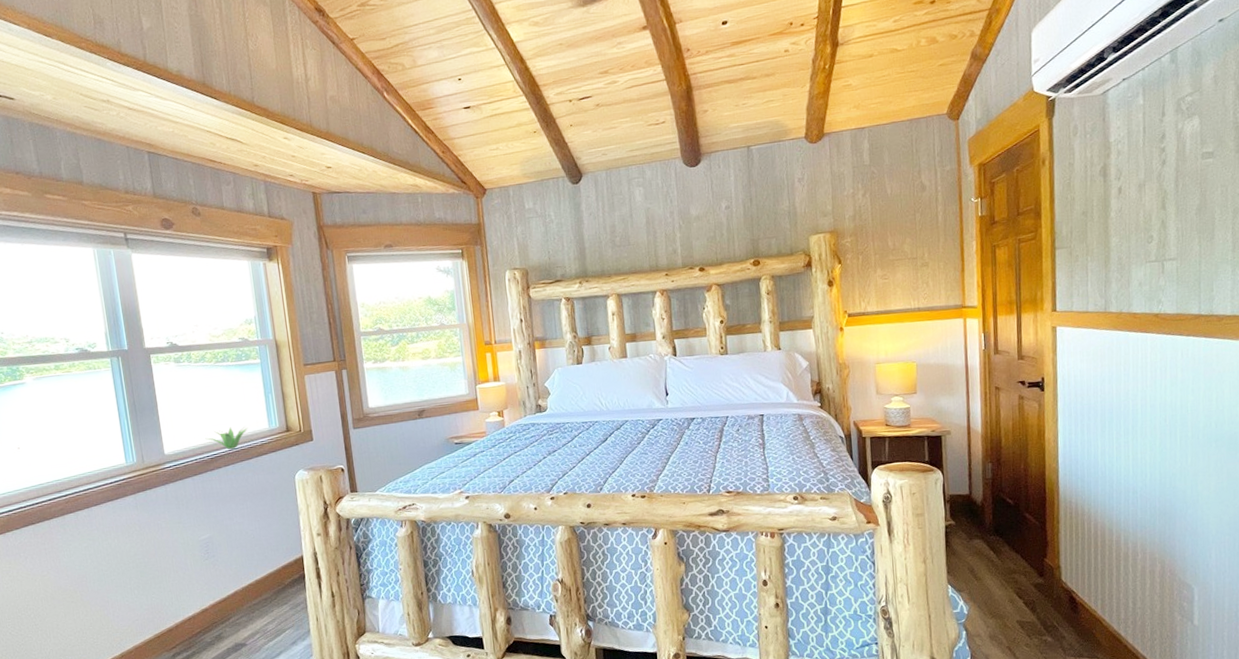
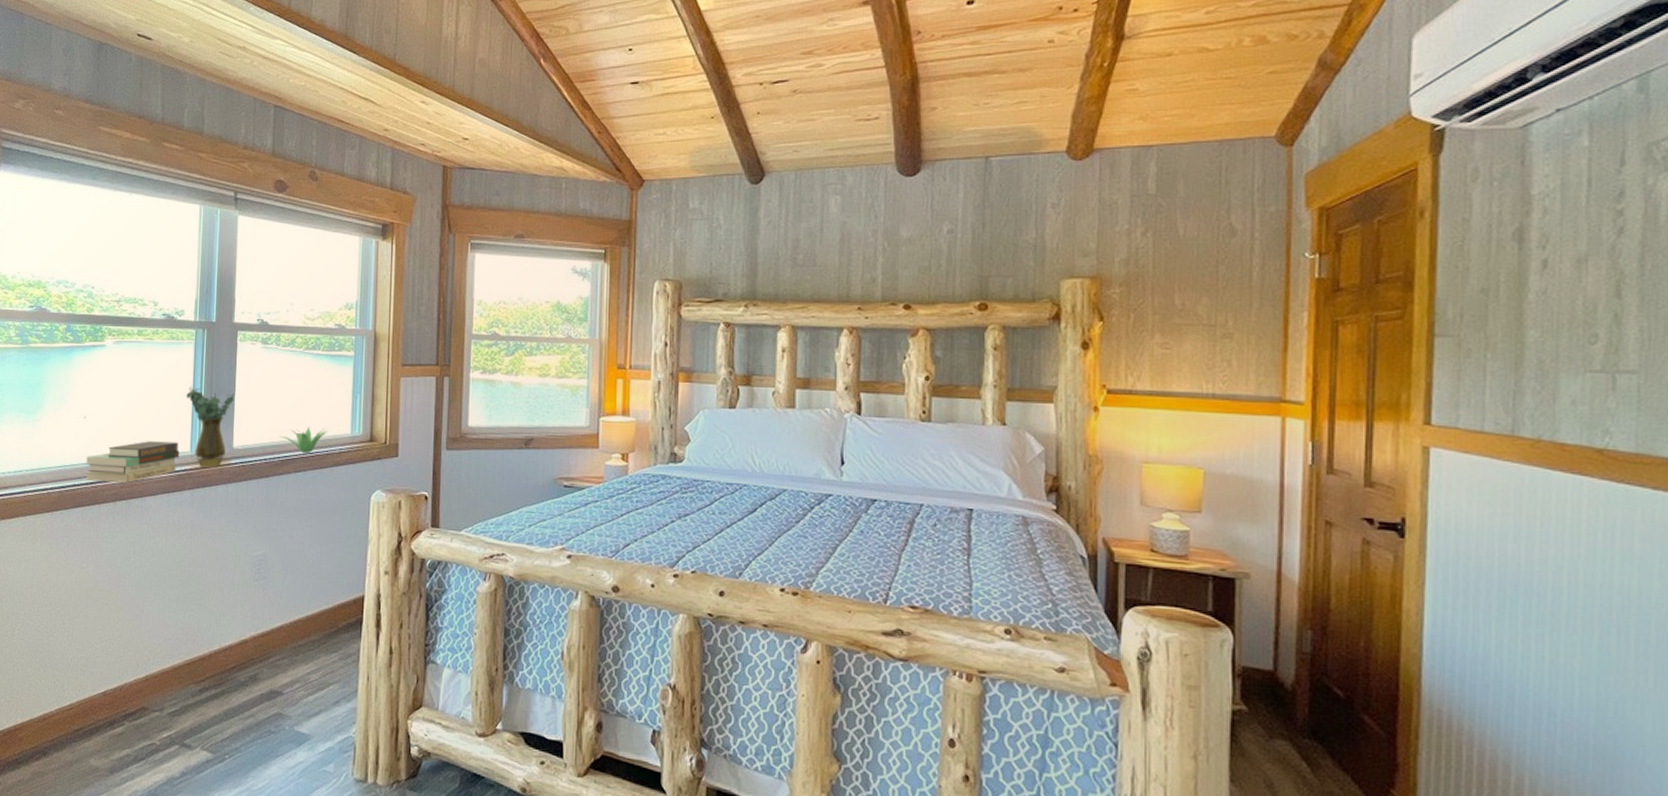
books: none [27,457,116,502] -> present [85,441,179,483]
vase: none [112,407,160,475] -> present [185,385,235,468]

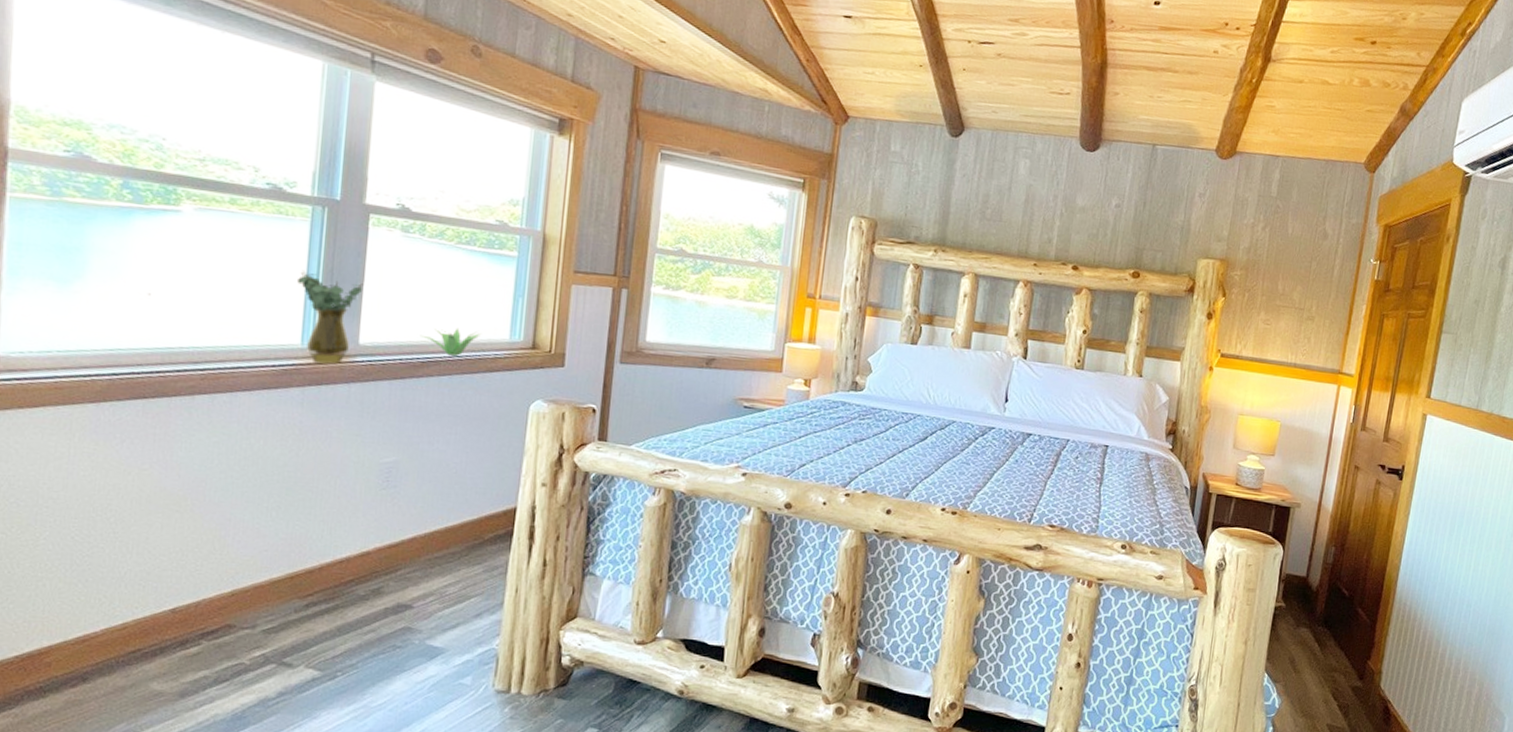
books: present [85,441,179,483] -> none [149,328,286,375]

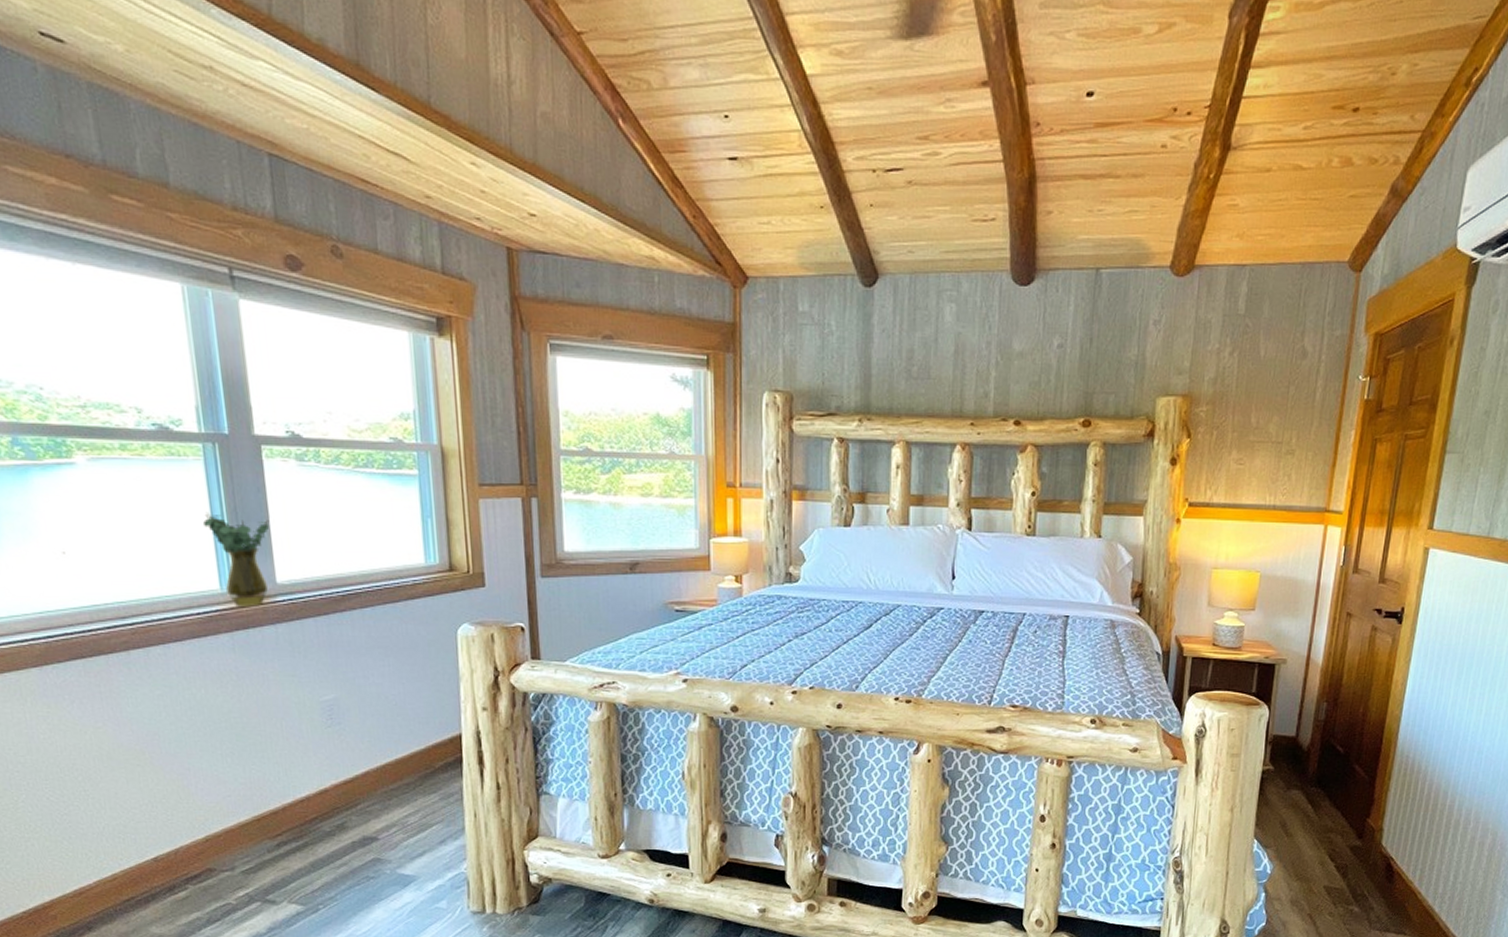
succulent plant: present [420,328,482,357] -> none [335,557,397,587]

